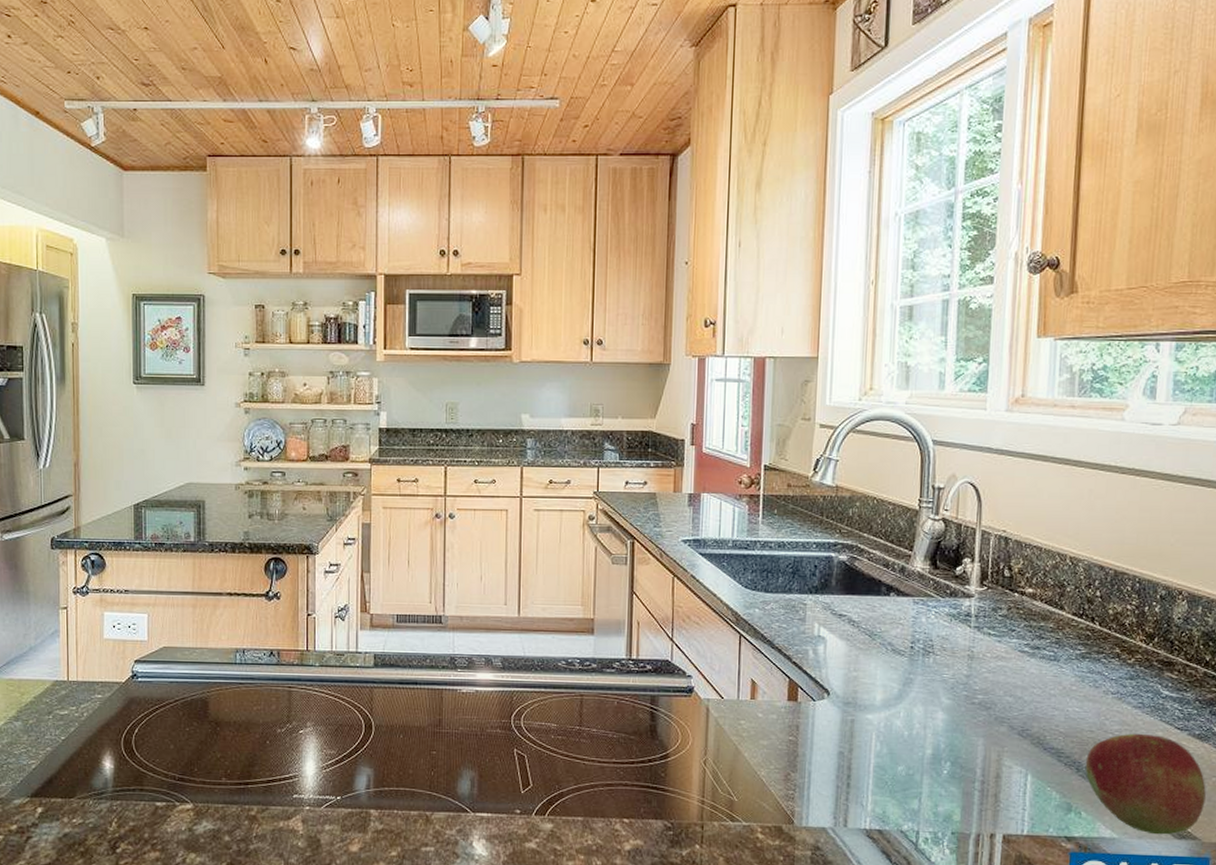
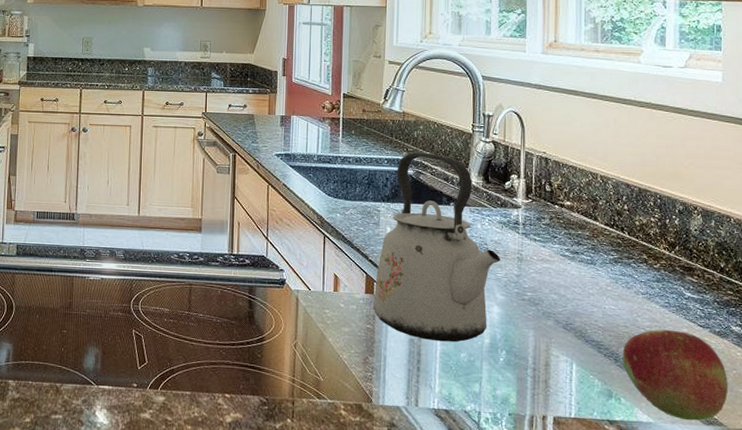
kettle: none [796,533,948,754] -> present [373,152,501,342]

